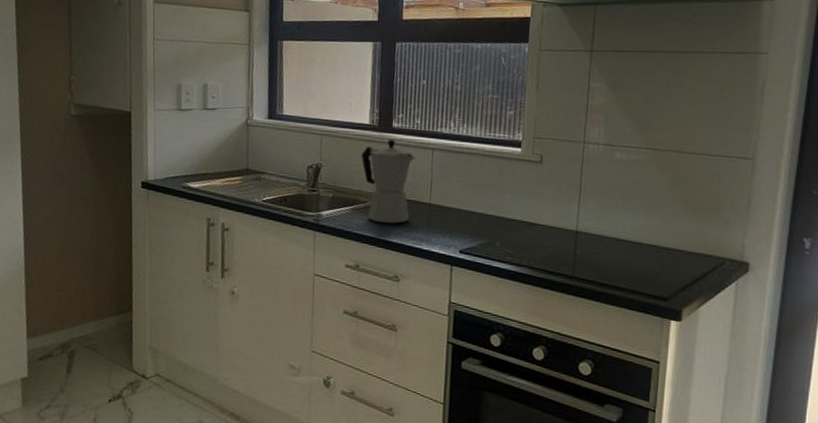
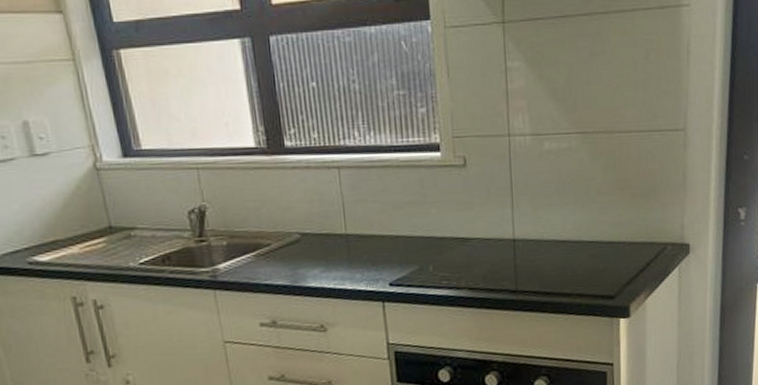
moka pot: present [361,139,415,224] -> none [252,162,325,267]

